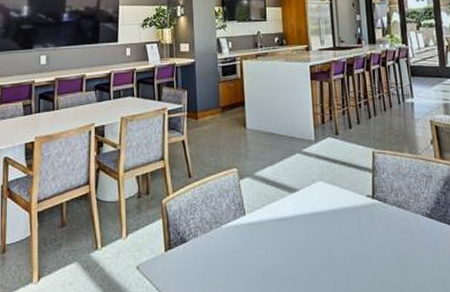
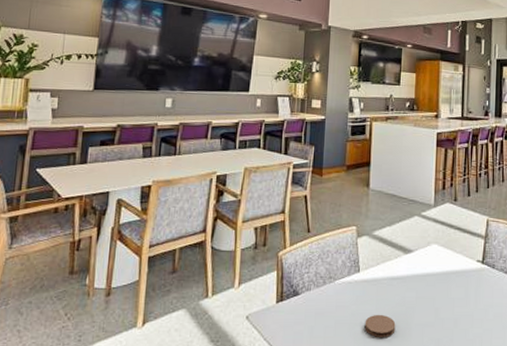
coaster: none [256,257,289,282] -> present [364,314,396,337]

